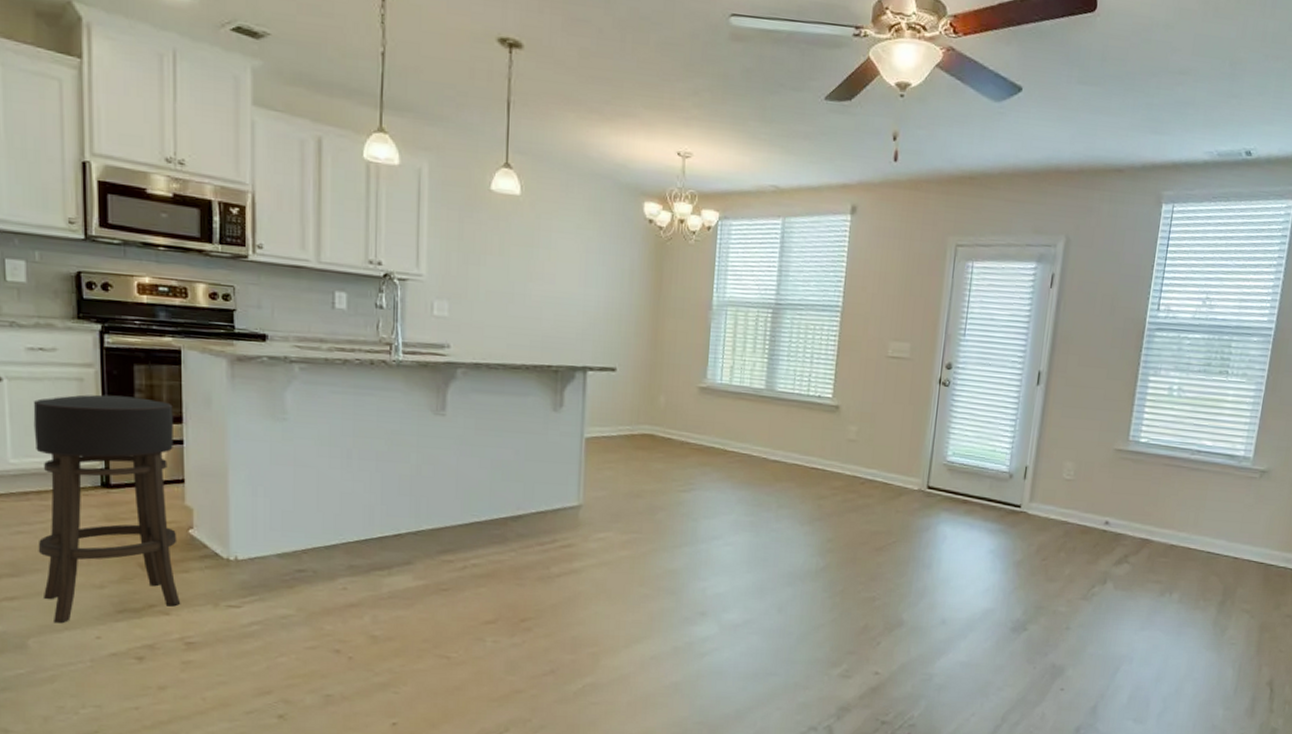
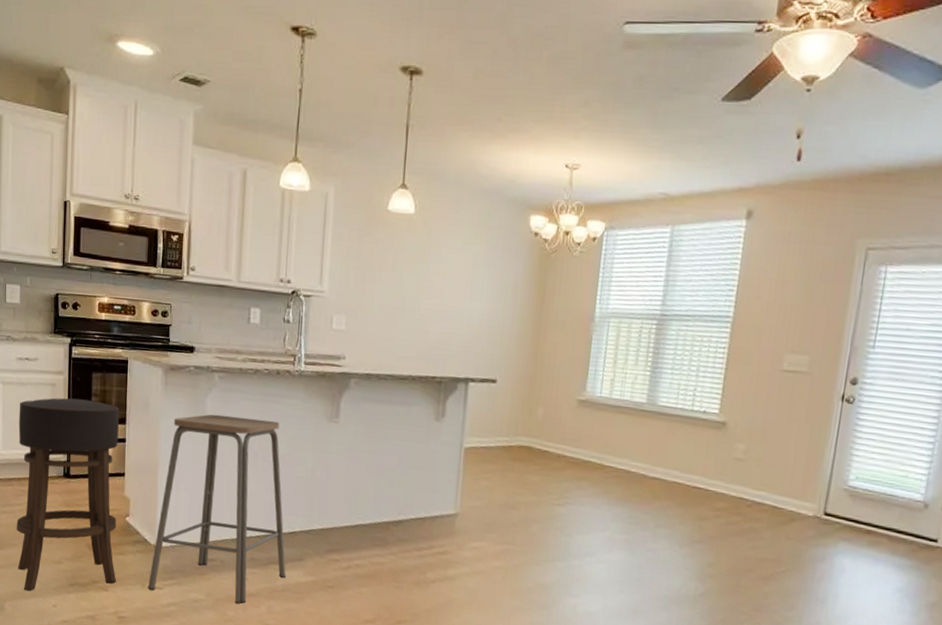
bar stool: none [222,409,392,617] -> present [148,414,286,604]

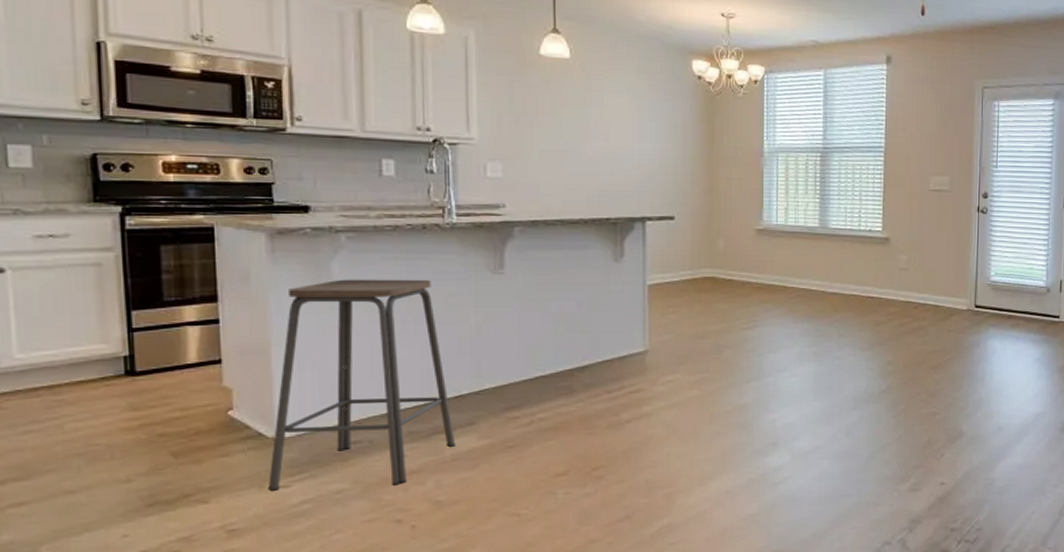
bar stool: present [16,397,119,592] -> none [42,279,220,526]

